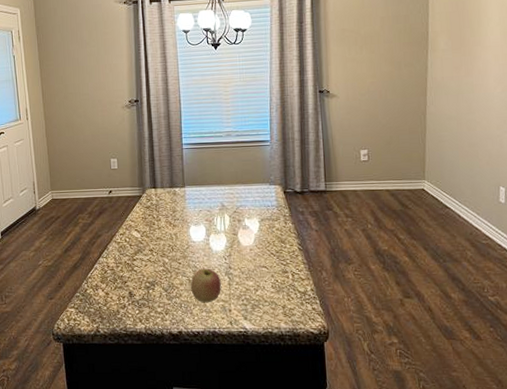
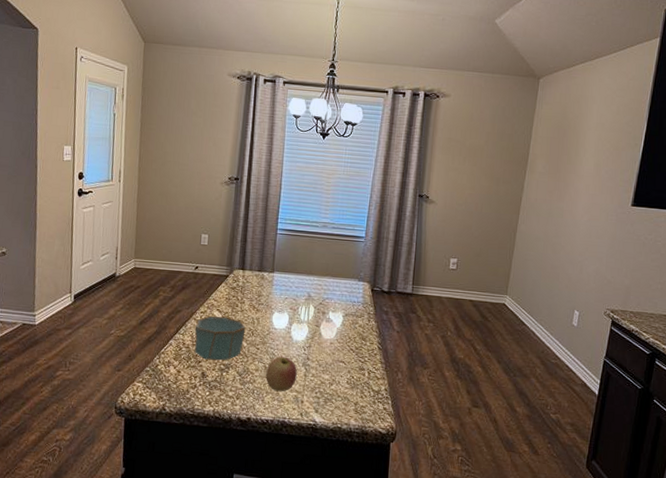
bowl: none [116,236,165,279] -> present [194,315,246,361]

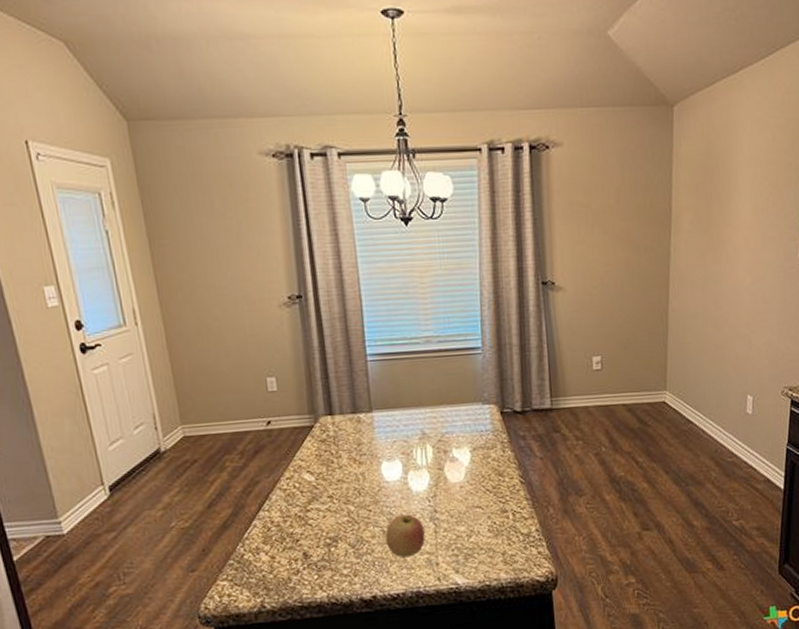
bowl: present [194,315,246,361] -> none [282,478,350,537]

